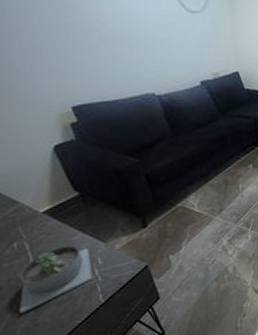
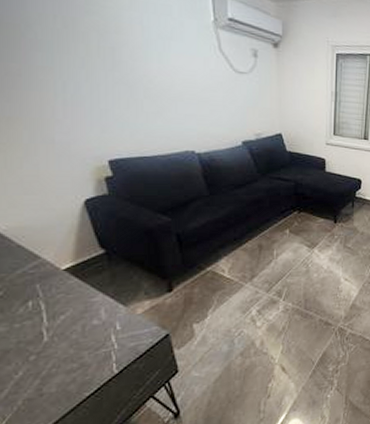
succulent planter: present [19,245,93,314] -> none [25,307,108,382]

